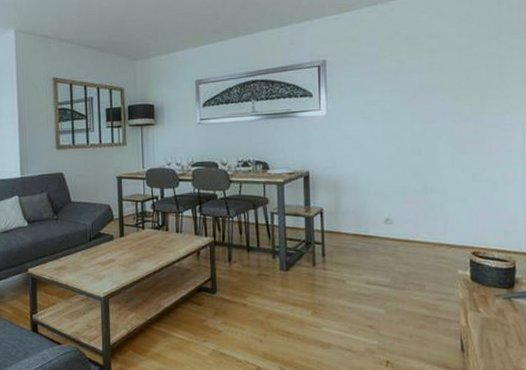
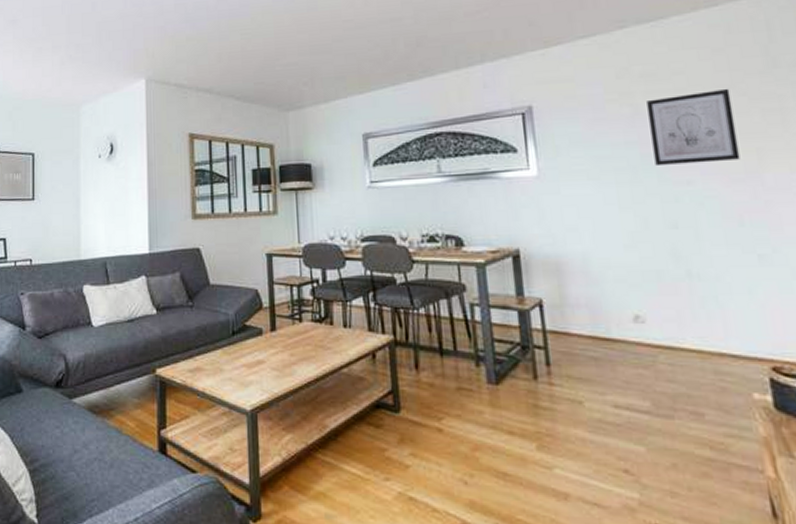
wall art: none [409,49,469,108] -> present [647,88,740,165]

